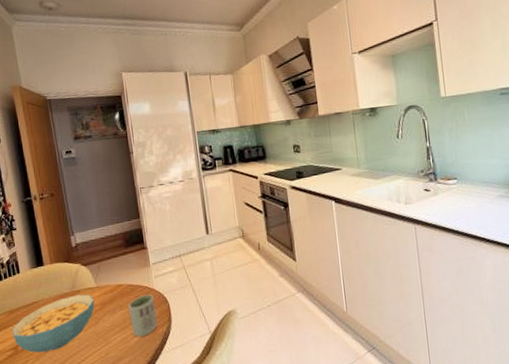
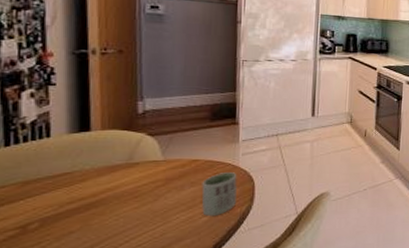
cereal bowl: present [12,294,95,353] -> none [22,167,157,233]

